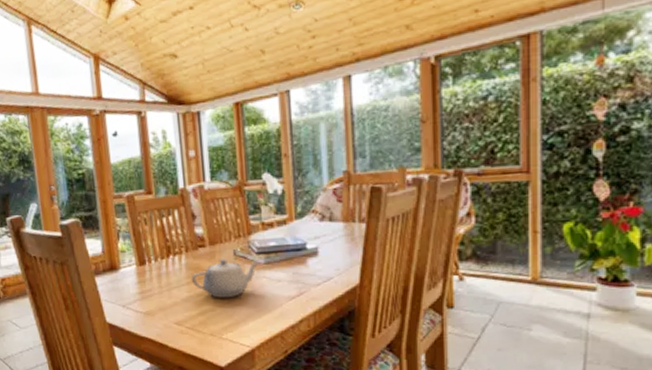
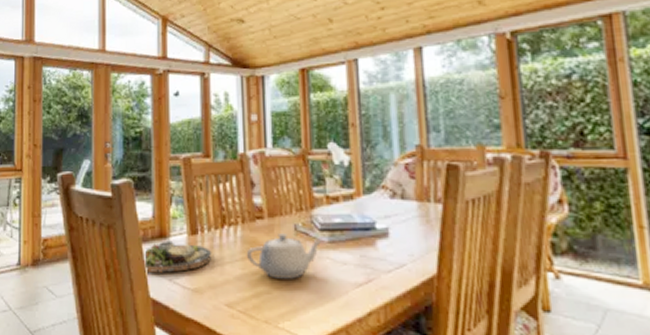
dinner plate: none [97,271,160,301] -> present [144,239,212,273]

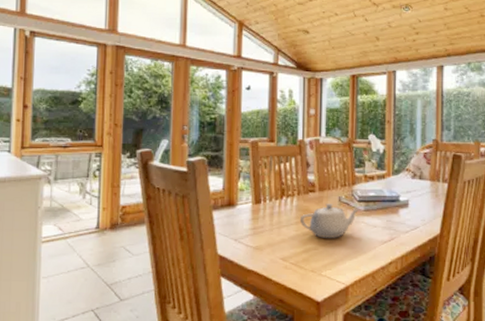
dinner plate: present [144,239,212,273] -> none [214,207,272,234]

